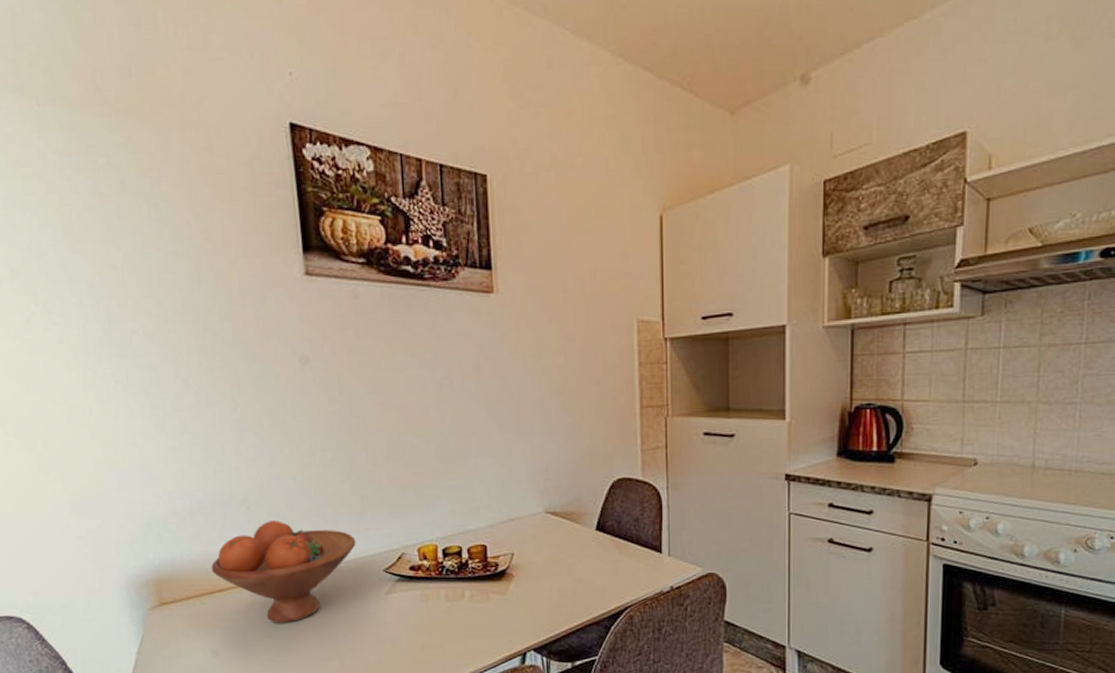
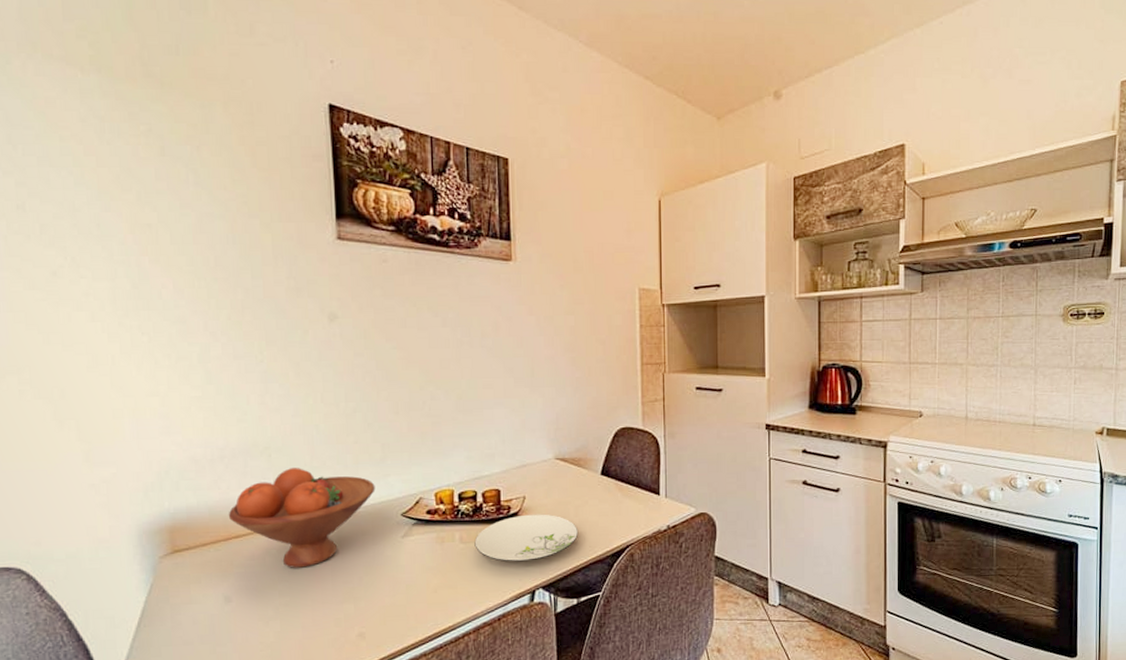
plate: none [460,572,572,622] -> present [474,514,579,562]

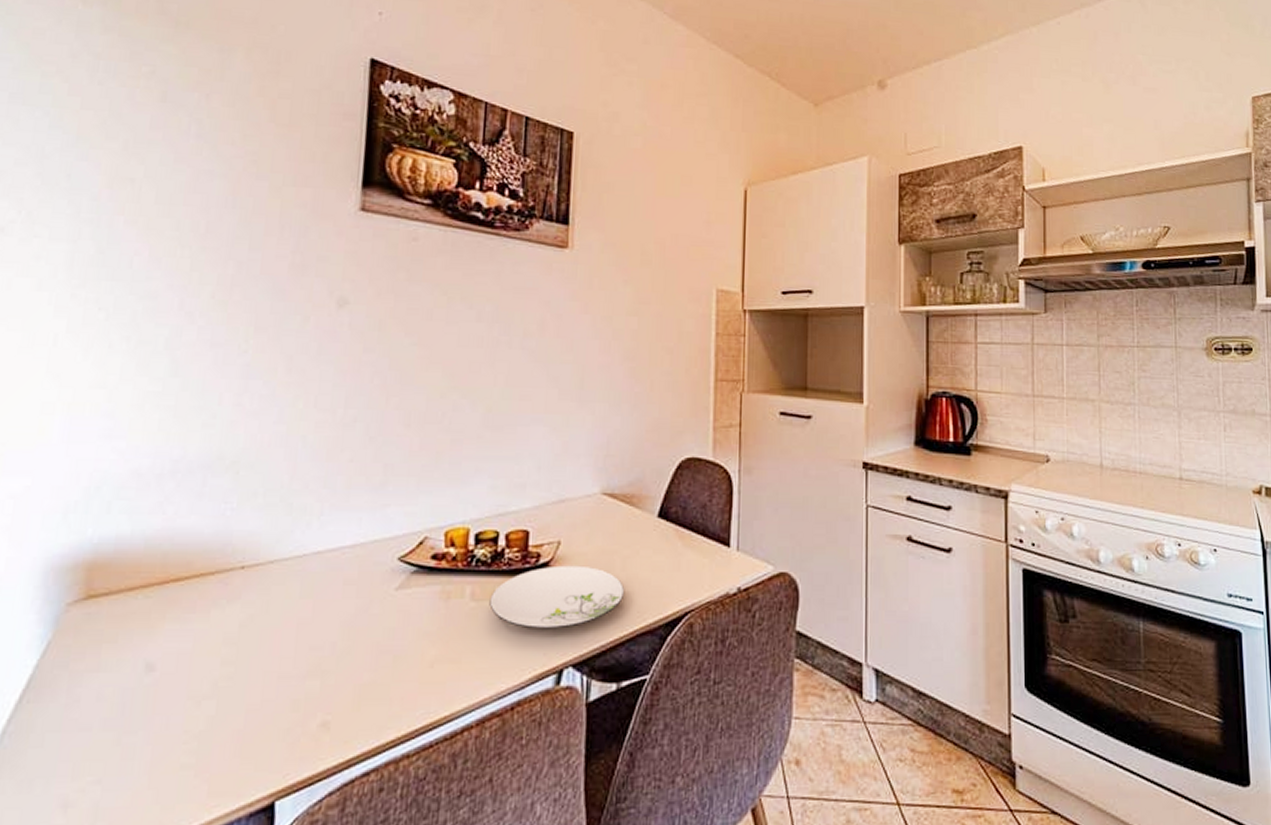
fruit bowl: present [228,468,375,568] -> none [169,490,369,626]

